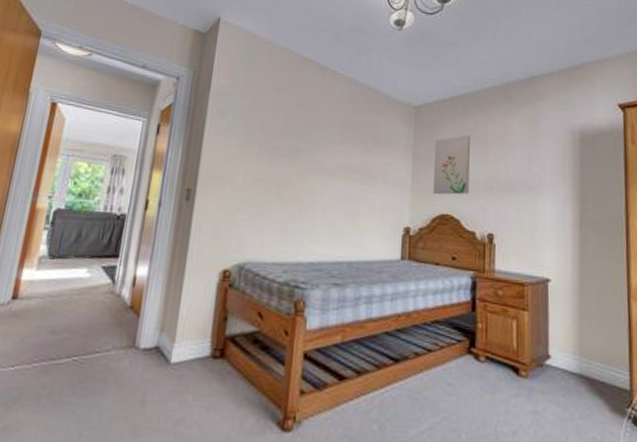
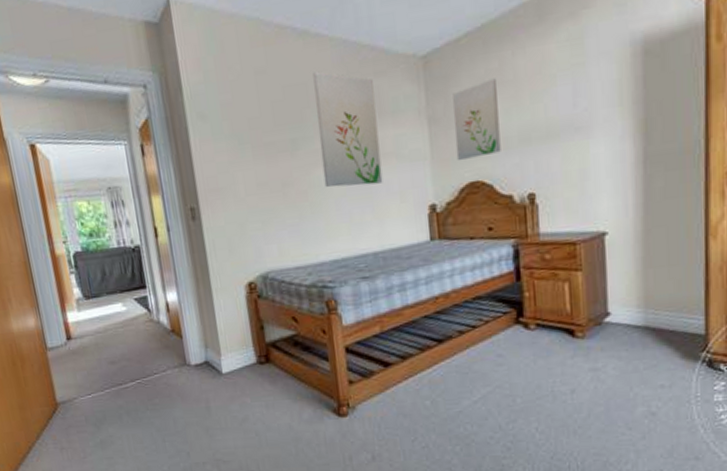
wall art: none [316,99,373,200] -> present [313,71,383,188]

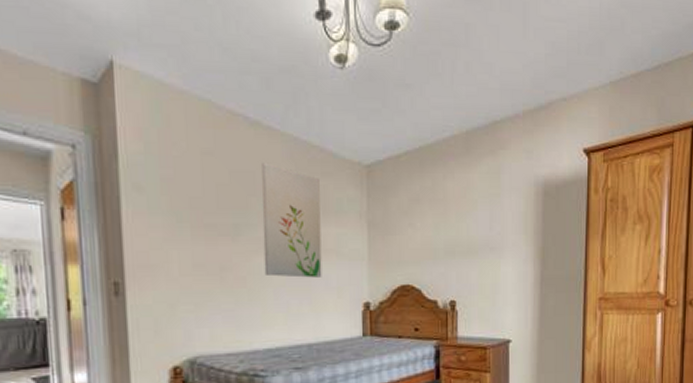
wall art: present [453,78,501,160] -> none [390,195,430,264]

